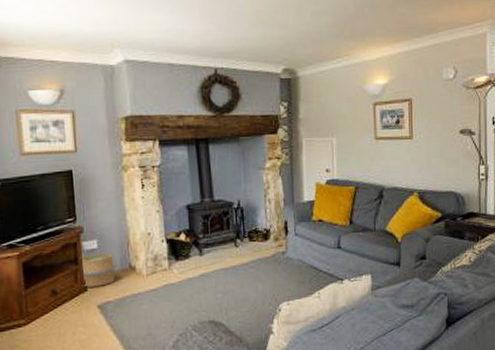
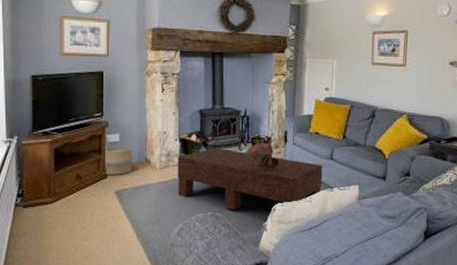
coffee table: none [166,245,331,315] -> present [177,147,323,210]
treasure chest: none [241,235,281,268] -> present [244,142,279,171]

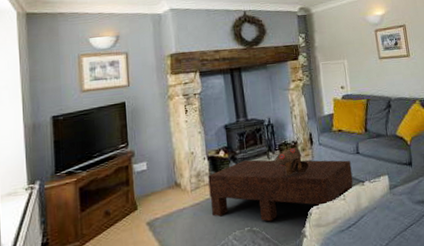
bucket: present [103,146,133,175] -> none [131,173,163,206]

